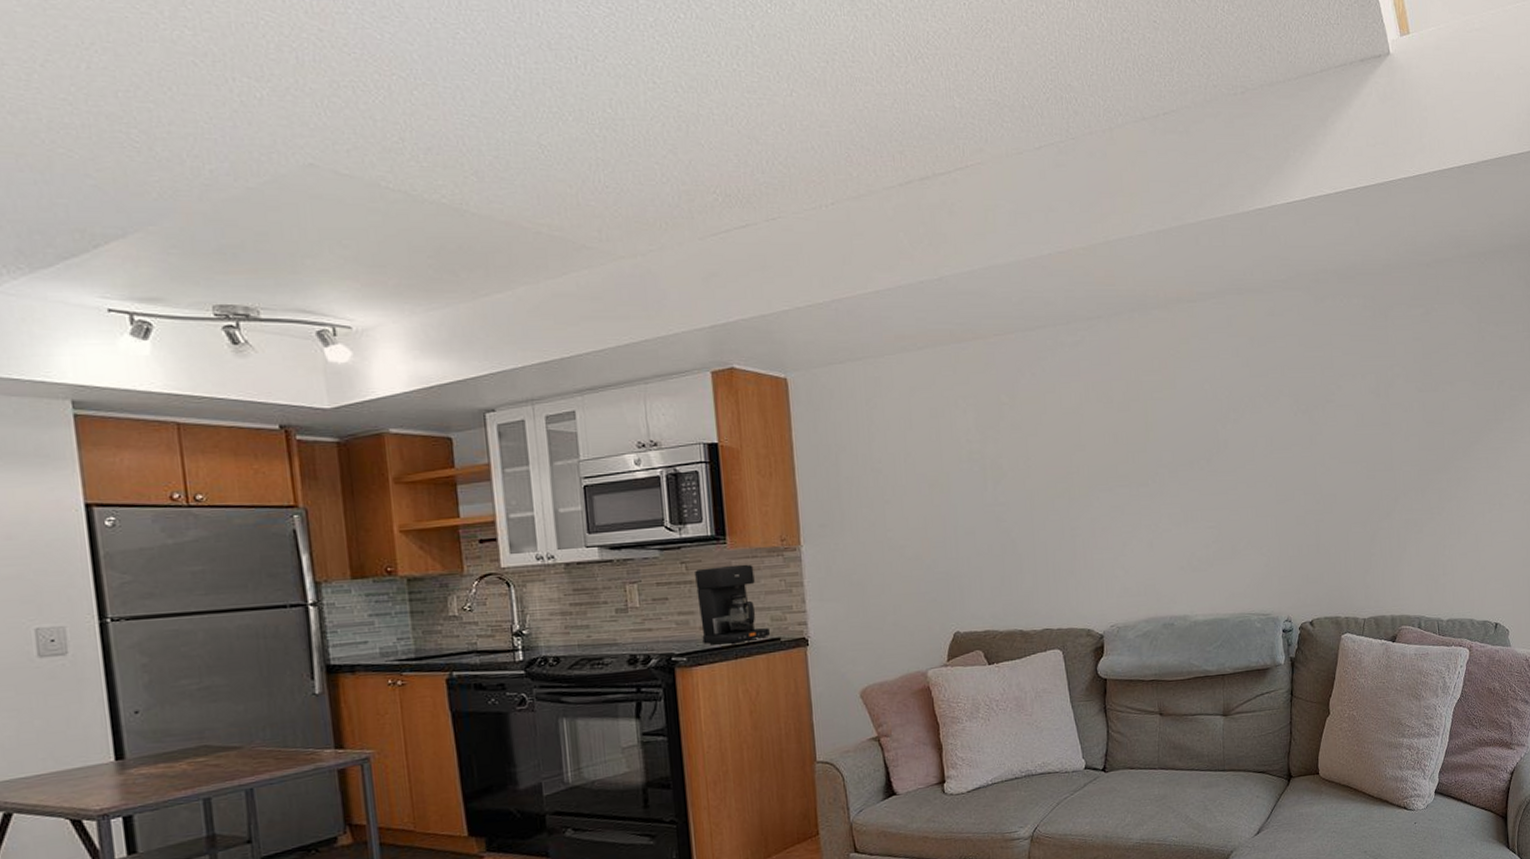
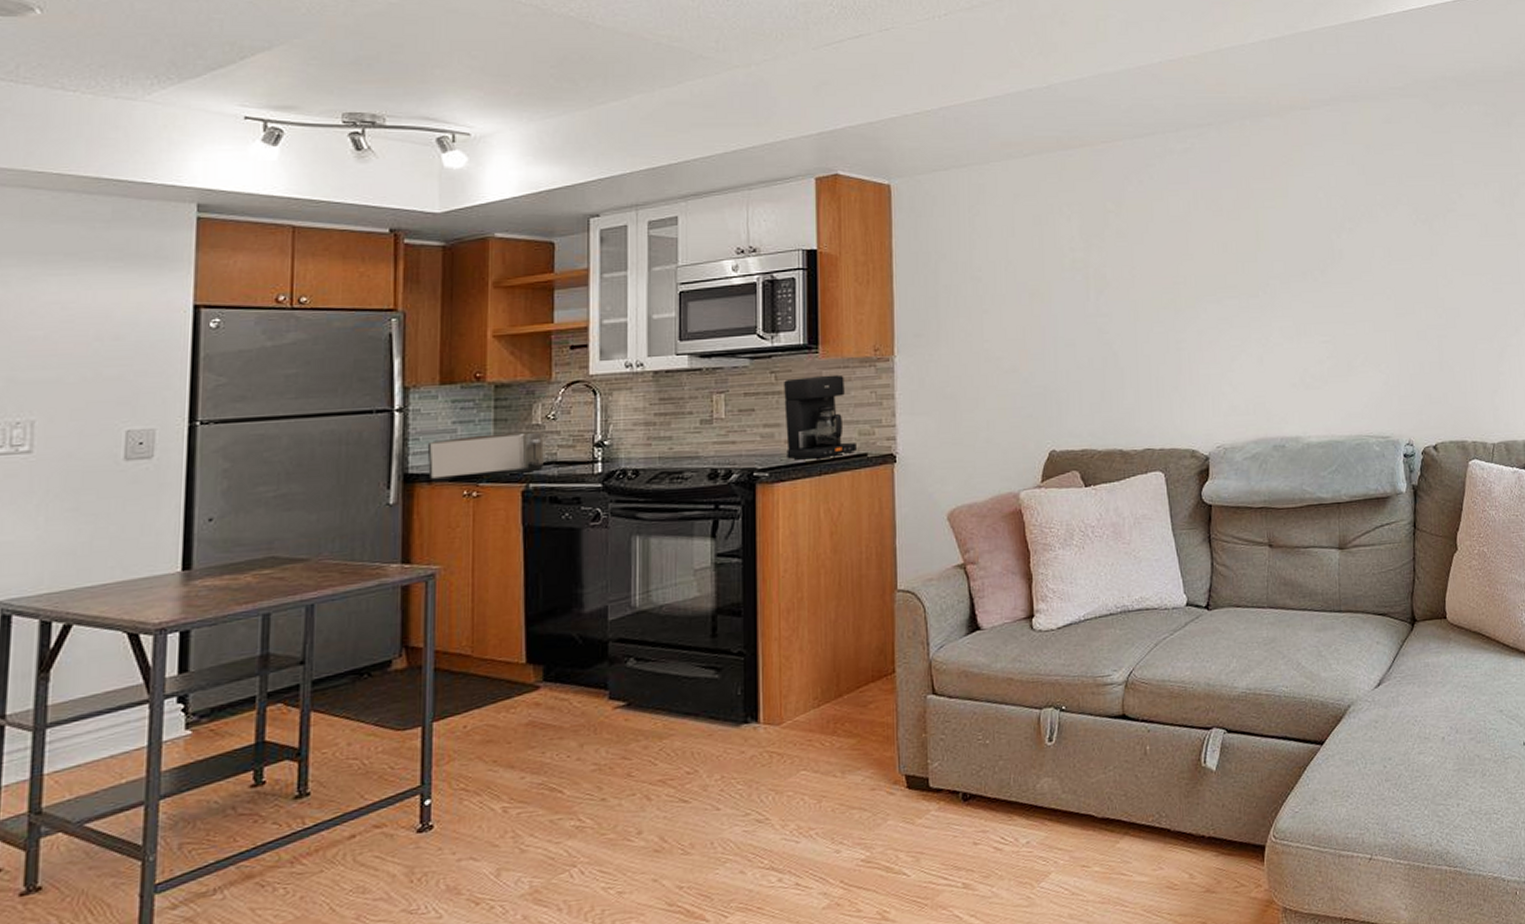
toaster: none [346,621,465,673] -> present [427,430,544,483]

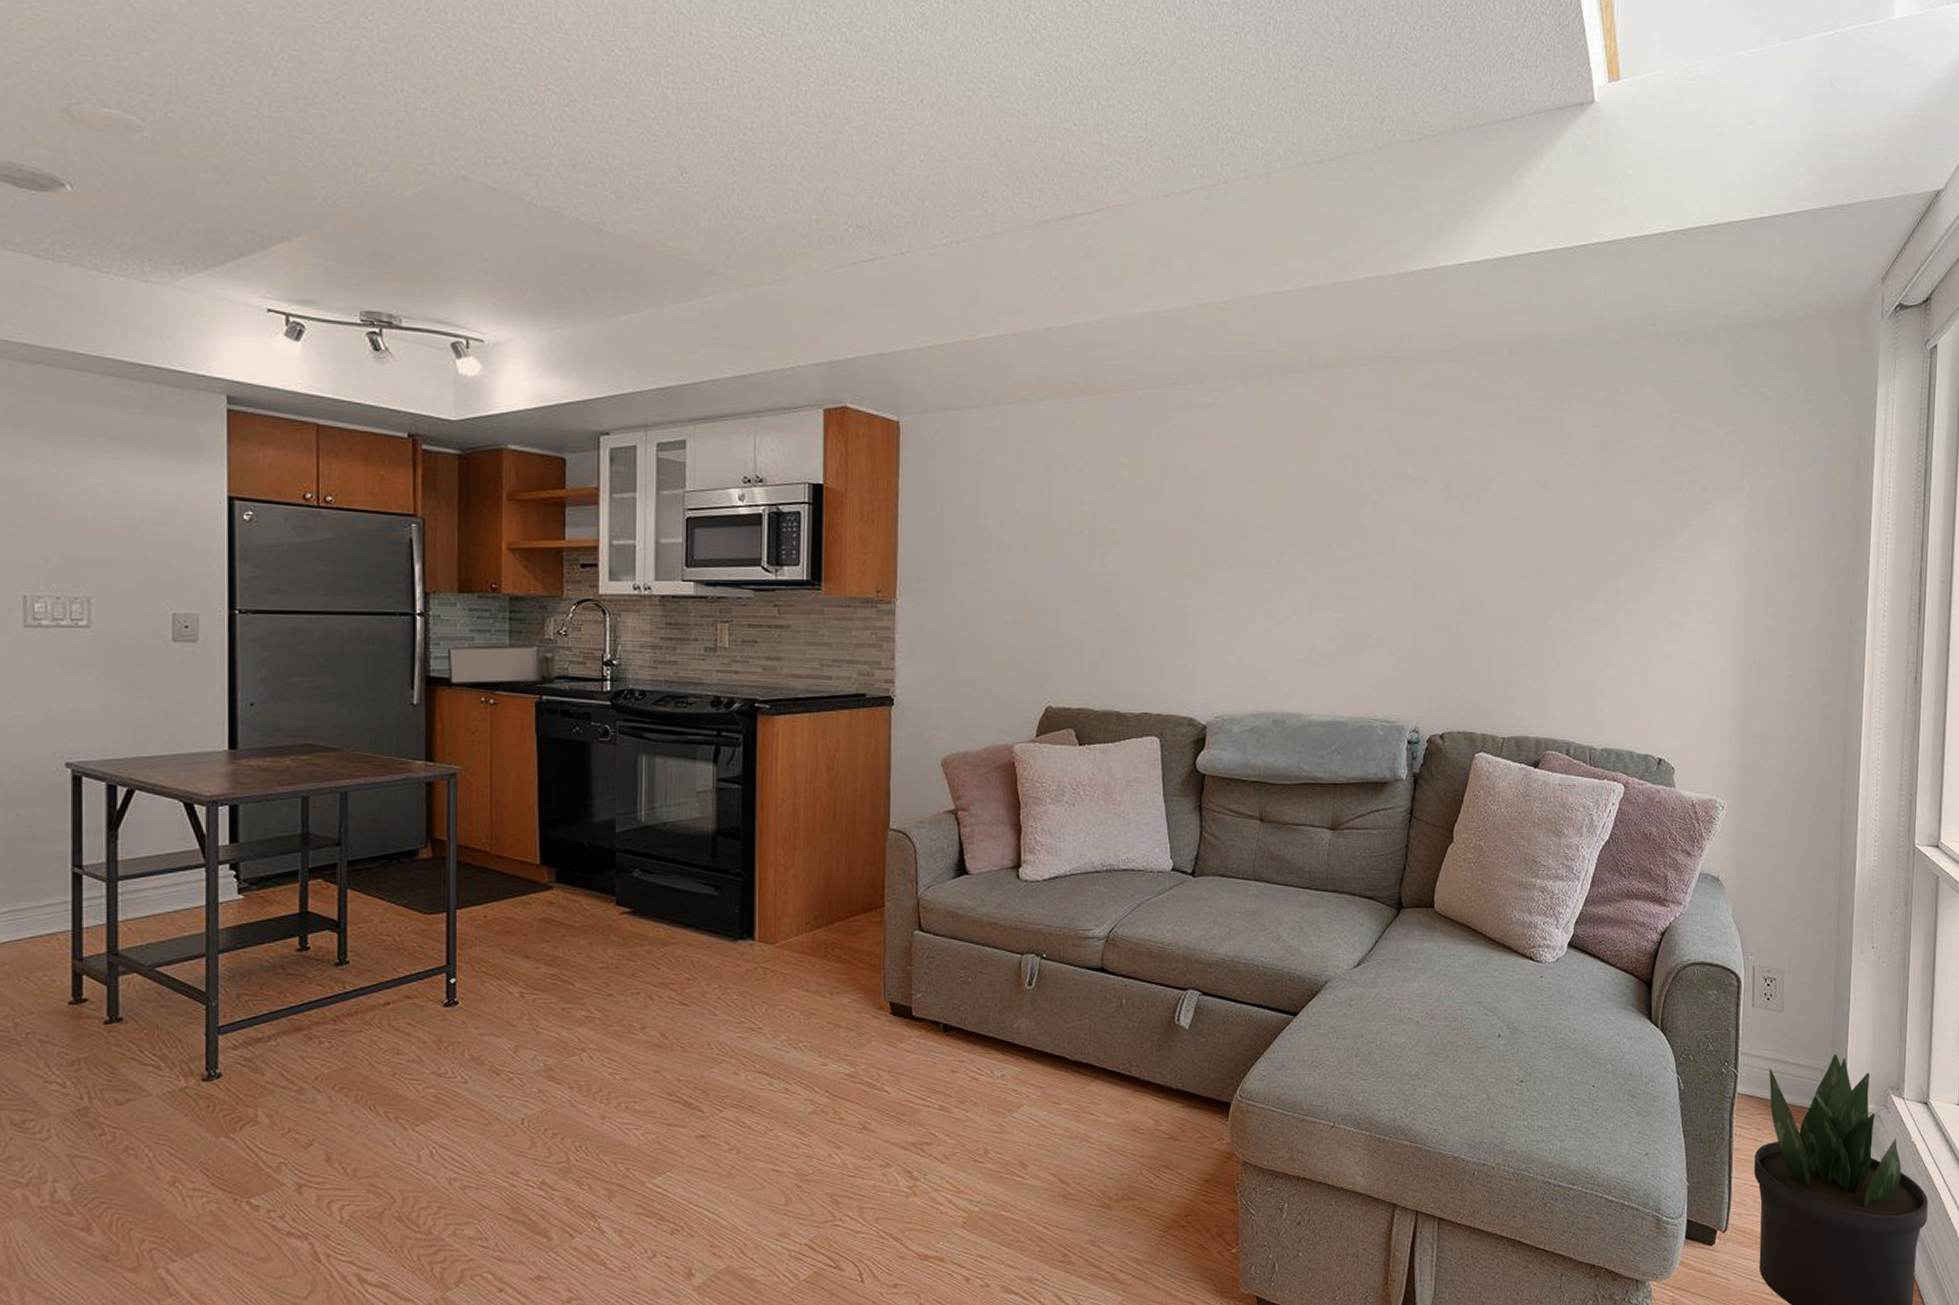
coffee maker: present [784,374,858,459] -> none [786,612,857,695]

